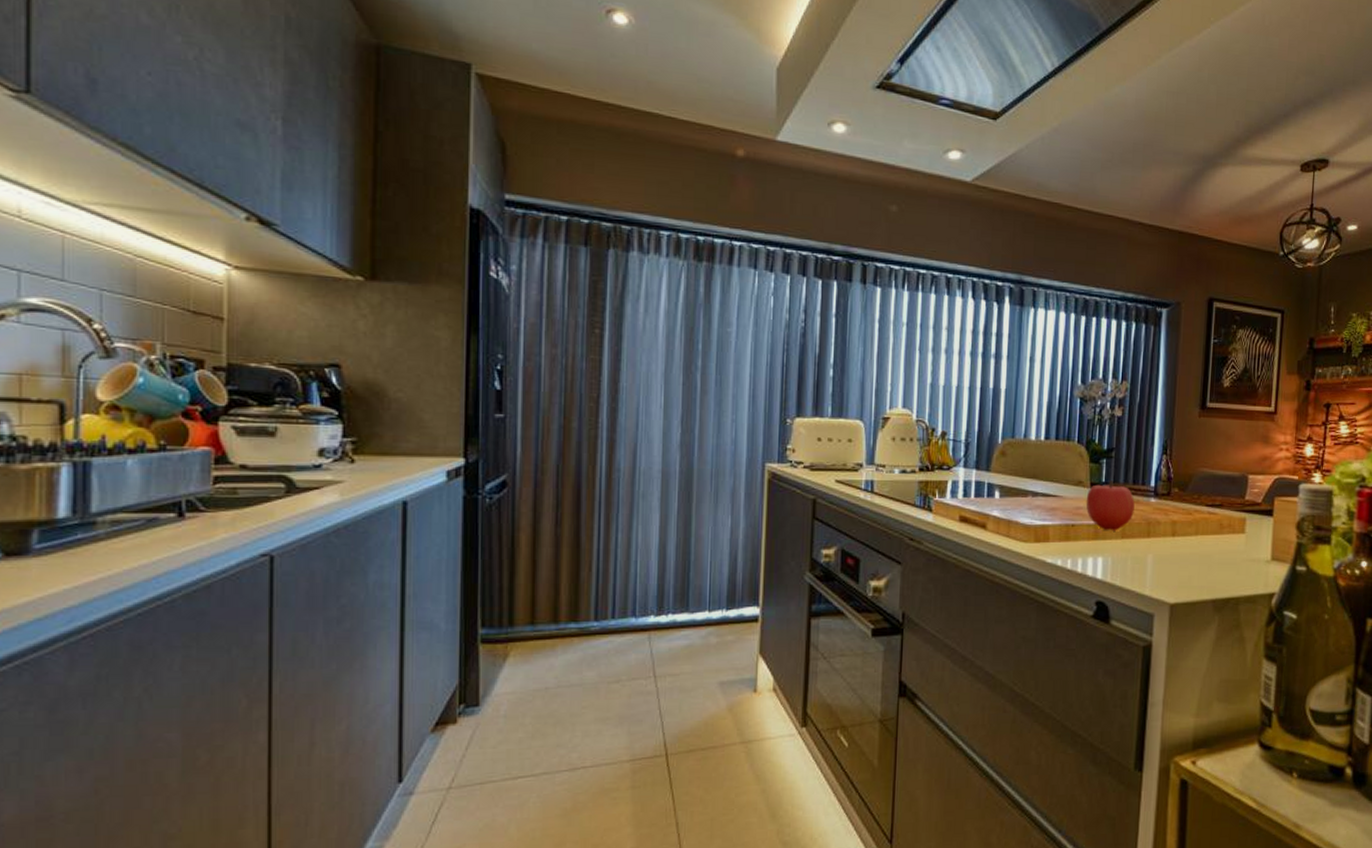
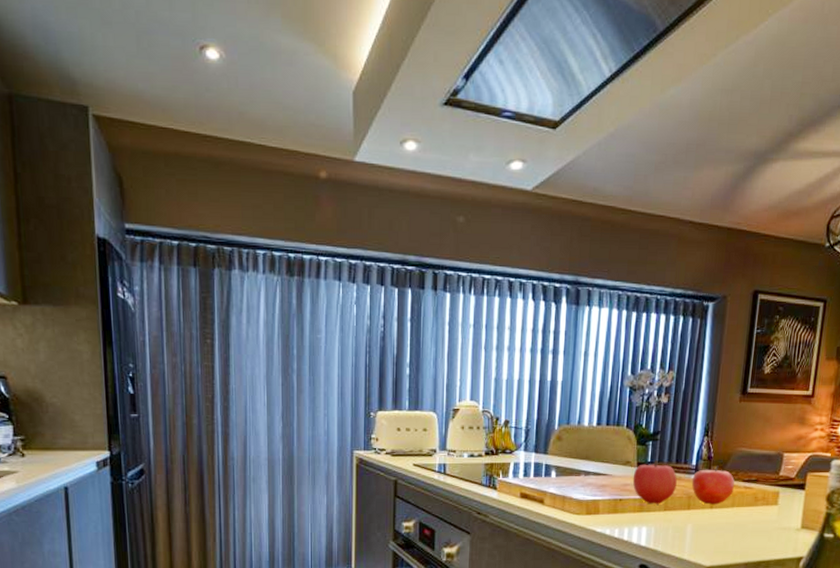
fruit: none [1150,488,1198,532] -> present [691,466,735,505]

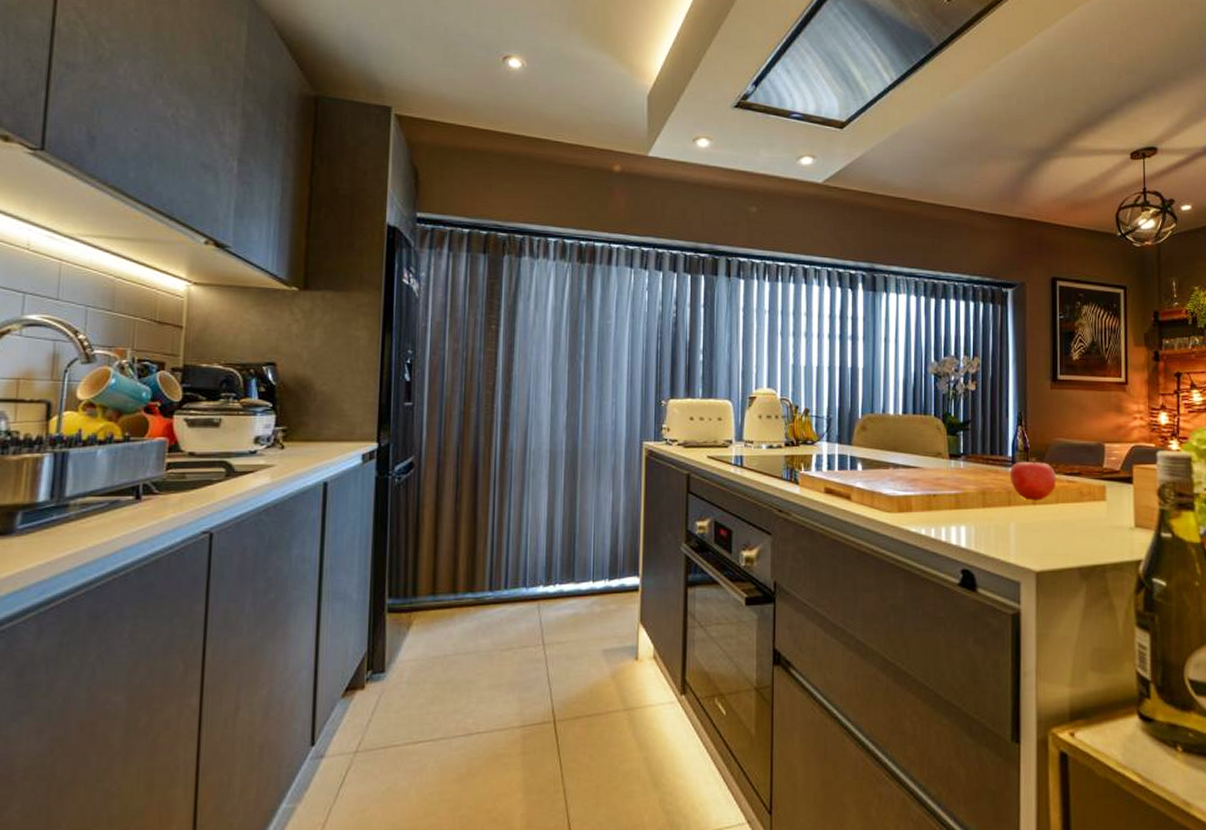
fruit: present [632,459,677,505] -> none [945,450,994,501]

